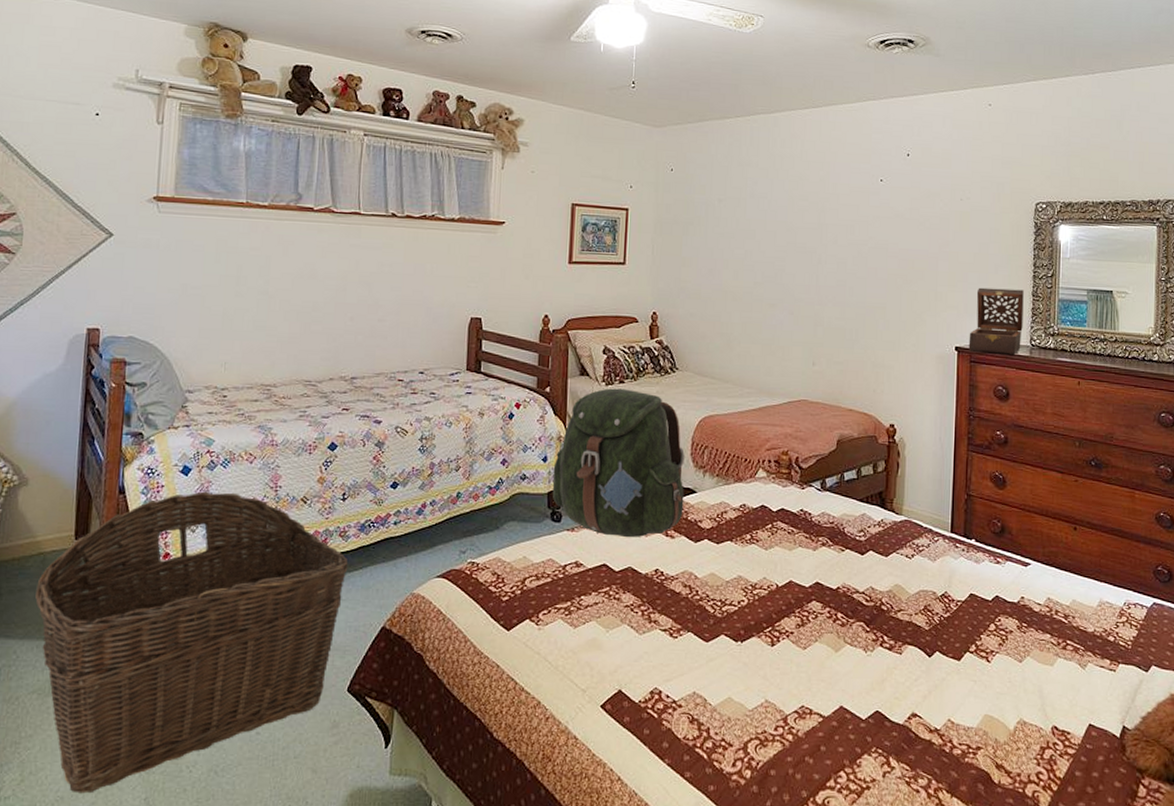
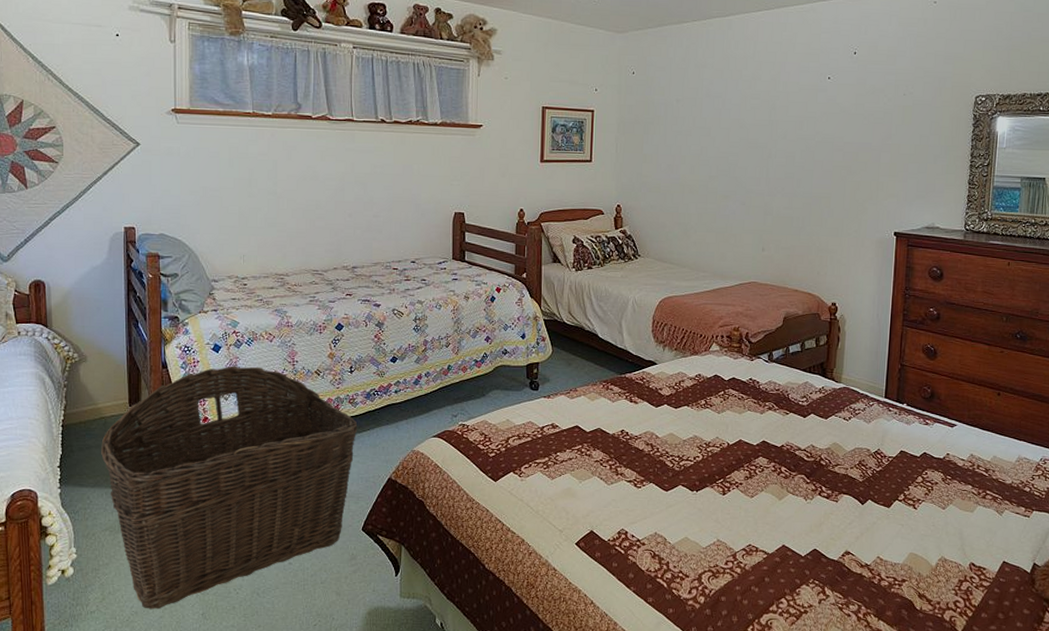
backpack: present [552,388,685,538] -> none [530,273,647,404]
jewelry box: present [968,287,1024,356] -> none [906,177,961,240]

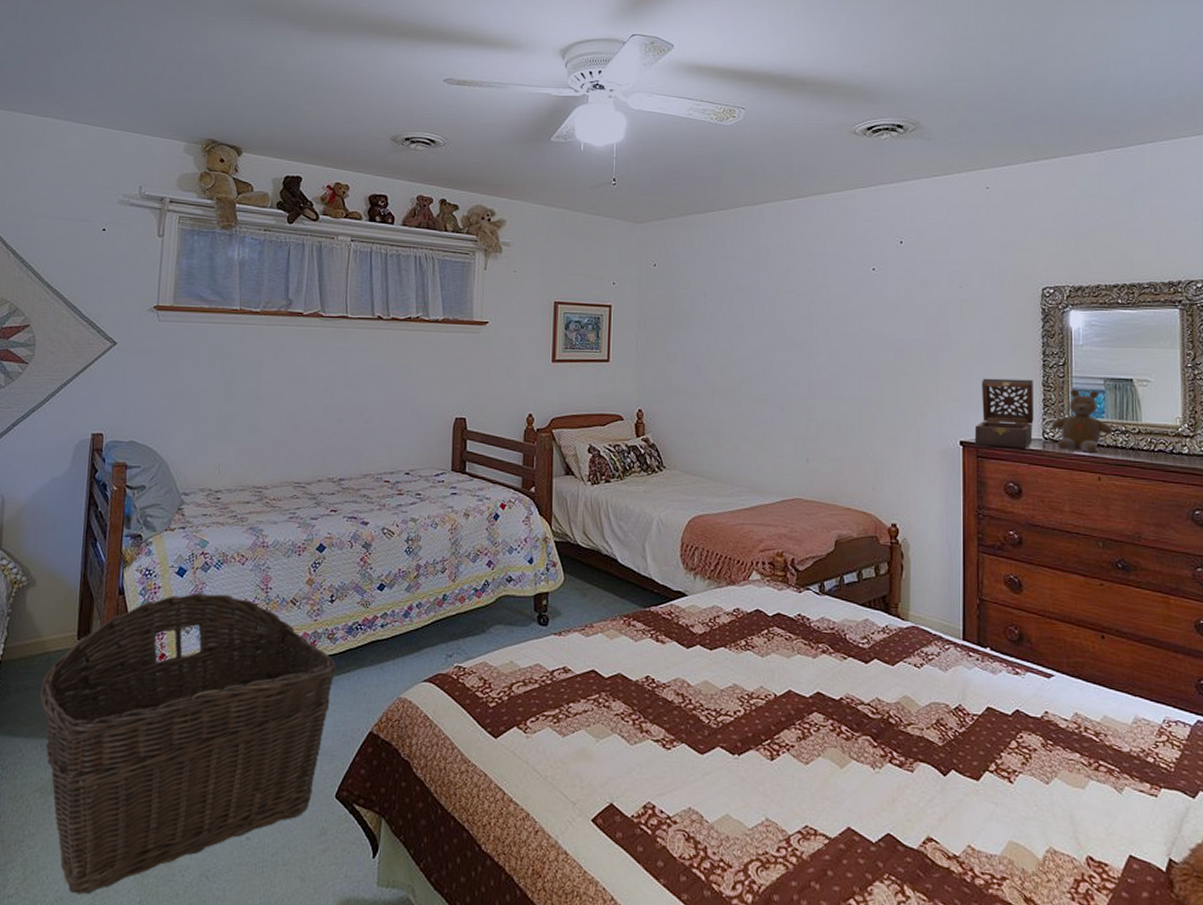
jewelry box: none [906,177,961,240] -> present [974,378,1034,450]
stuffed bear: none [972,187,1024,242] -> present [1050,389,1113,453]

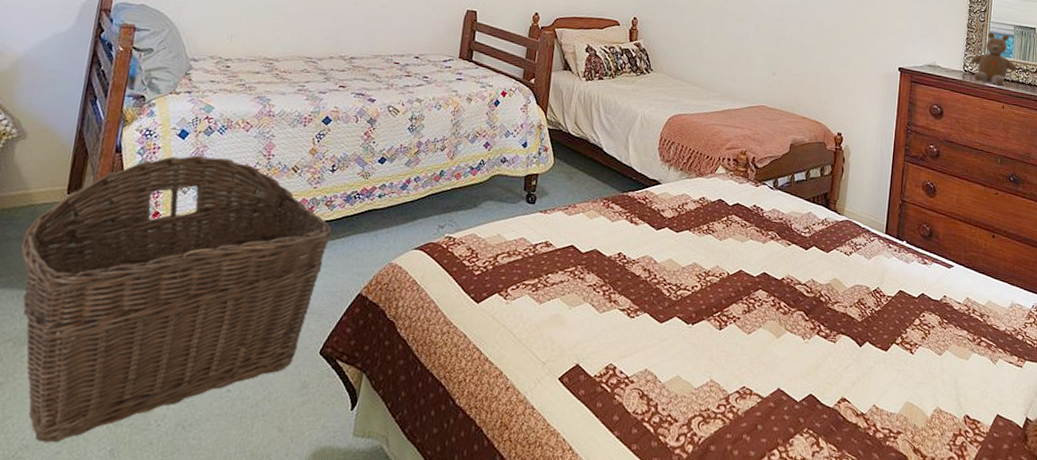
jewelry box: present [974,378,1034,450] -> none [910,16,960,79]

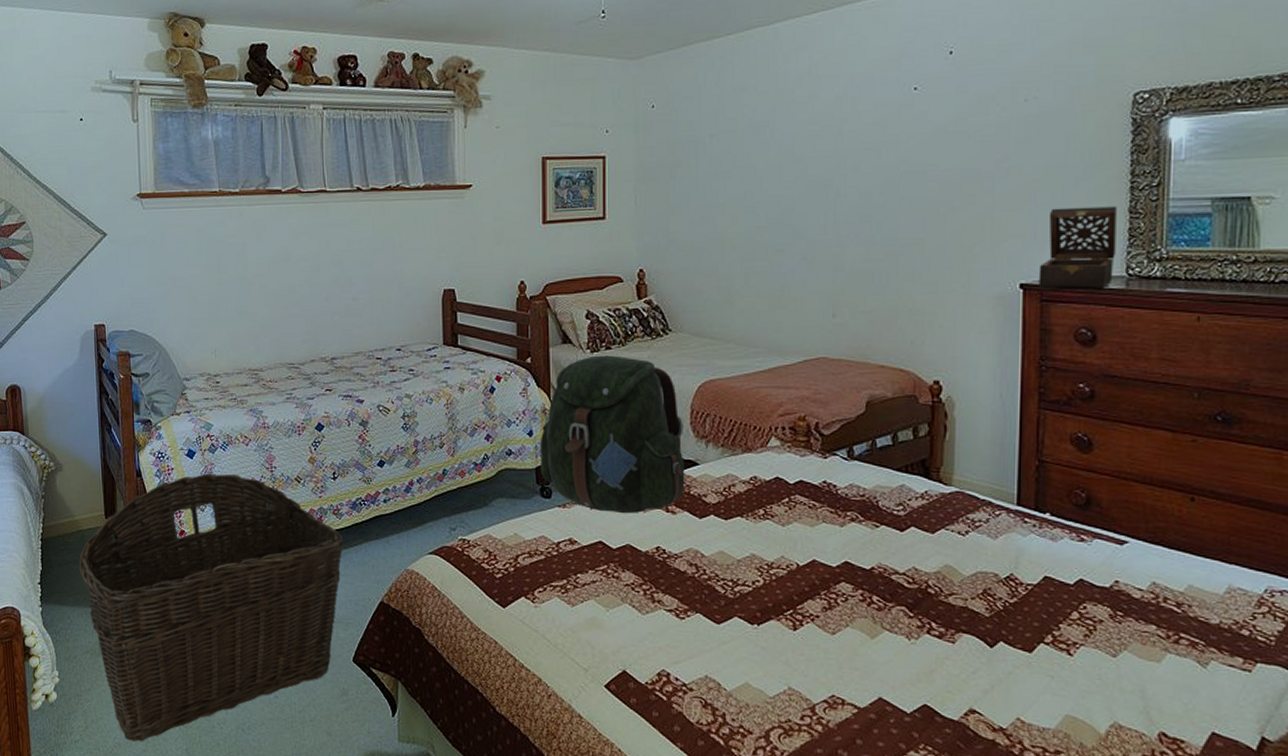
backpack: none [529,83,653,223] -> present [540,355,685,514]
jewelry box: none [910,16,960,79] -> present [1038,206,1117,291]
stuffed bear: present [970,32,1017,86] -> none [1137,213,1220,289]

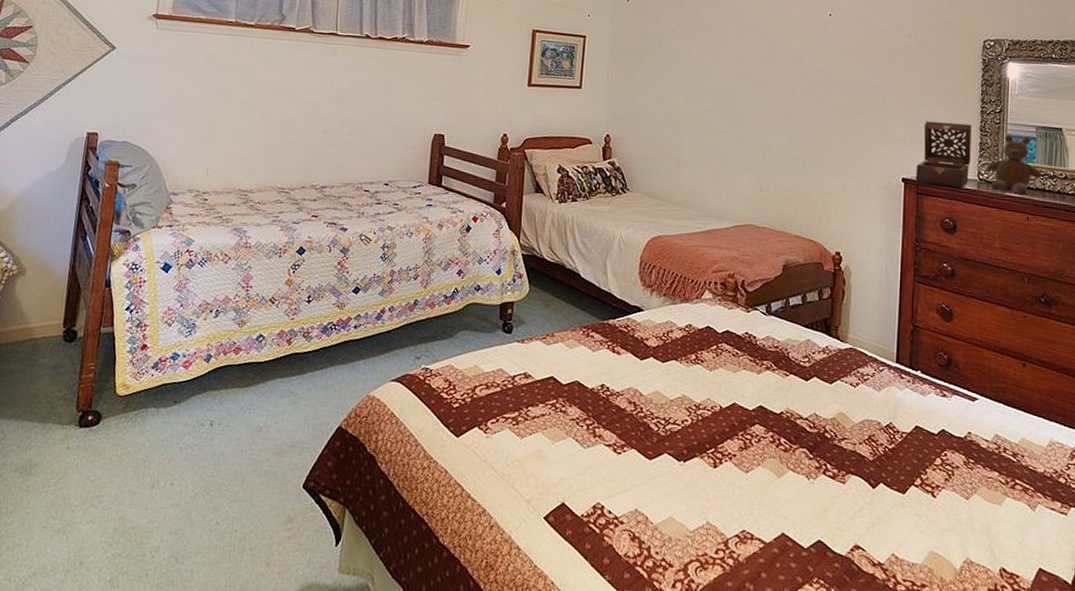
wicker basket: present [79,473,344,742] -> none [24,288,310,572]
backpack: present [540,355,685,514] -> none [504,205,633,352]
stuffed bear: none [1137,213,1220,289] -> present [985,135,1042,195]

